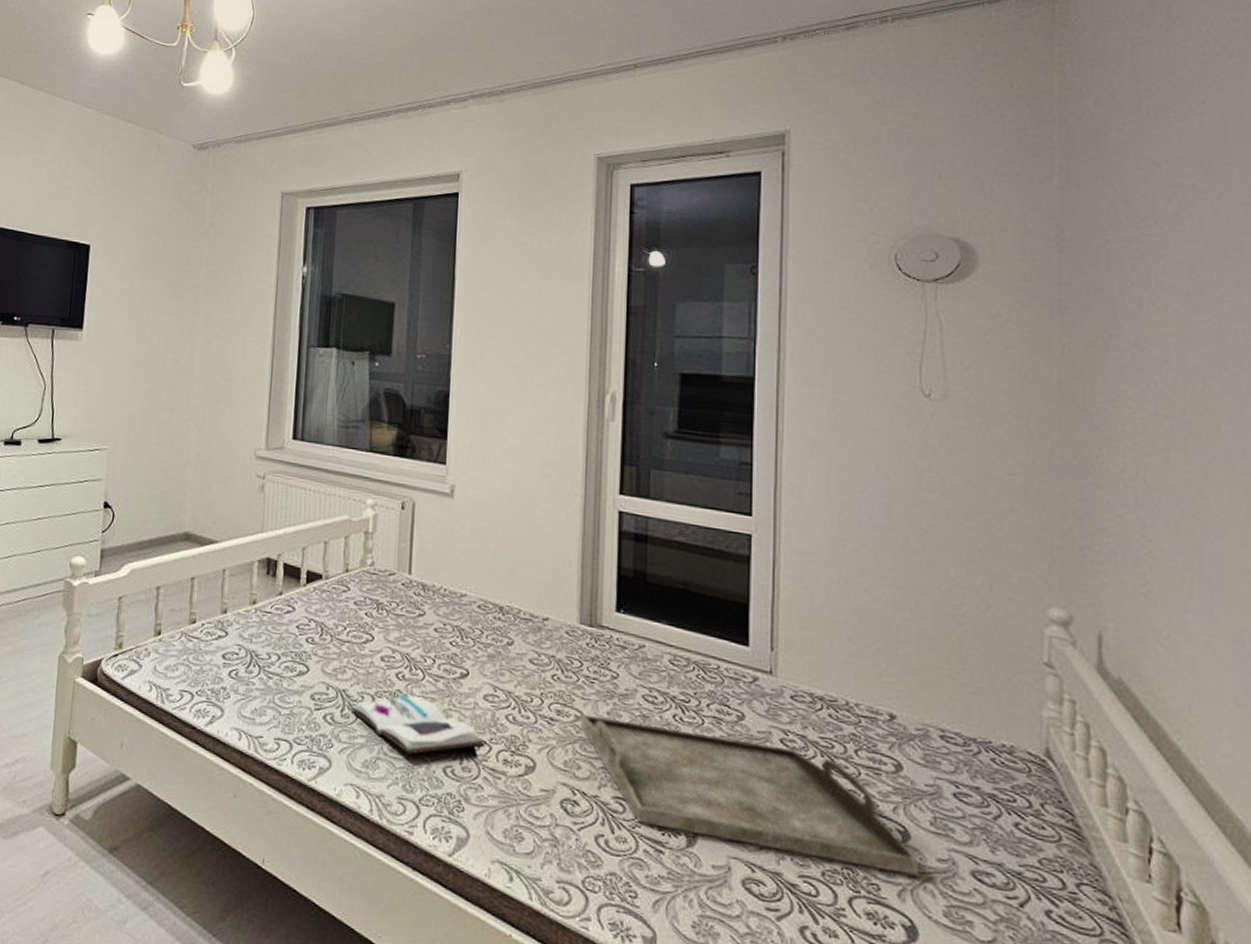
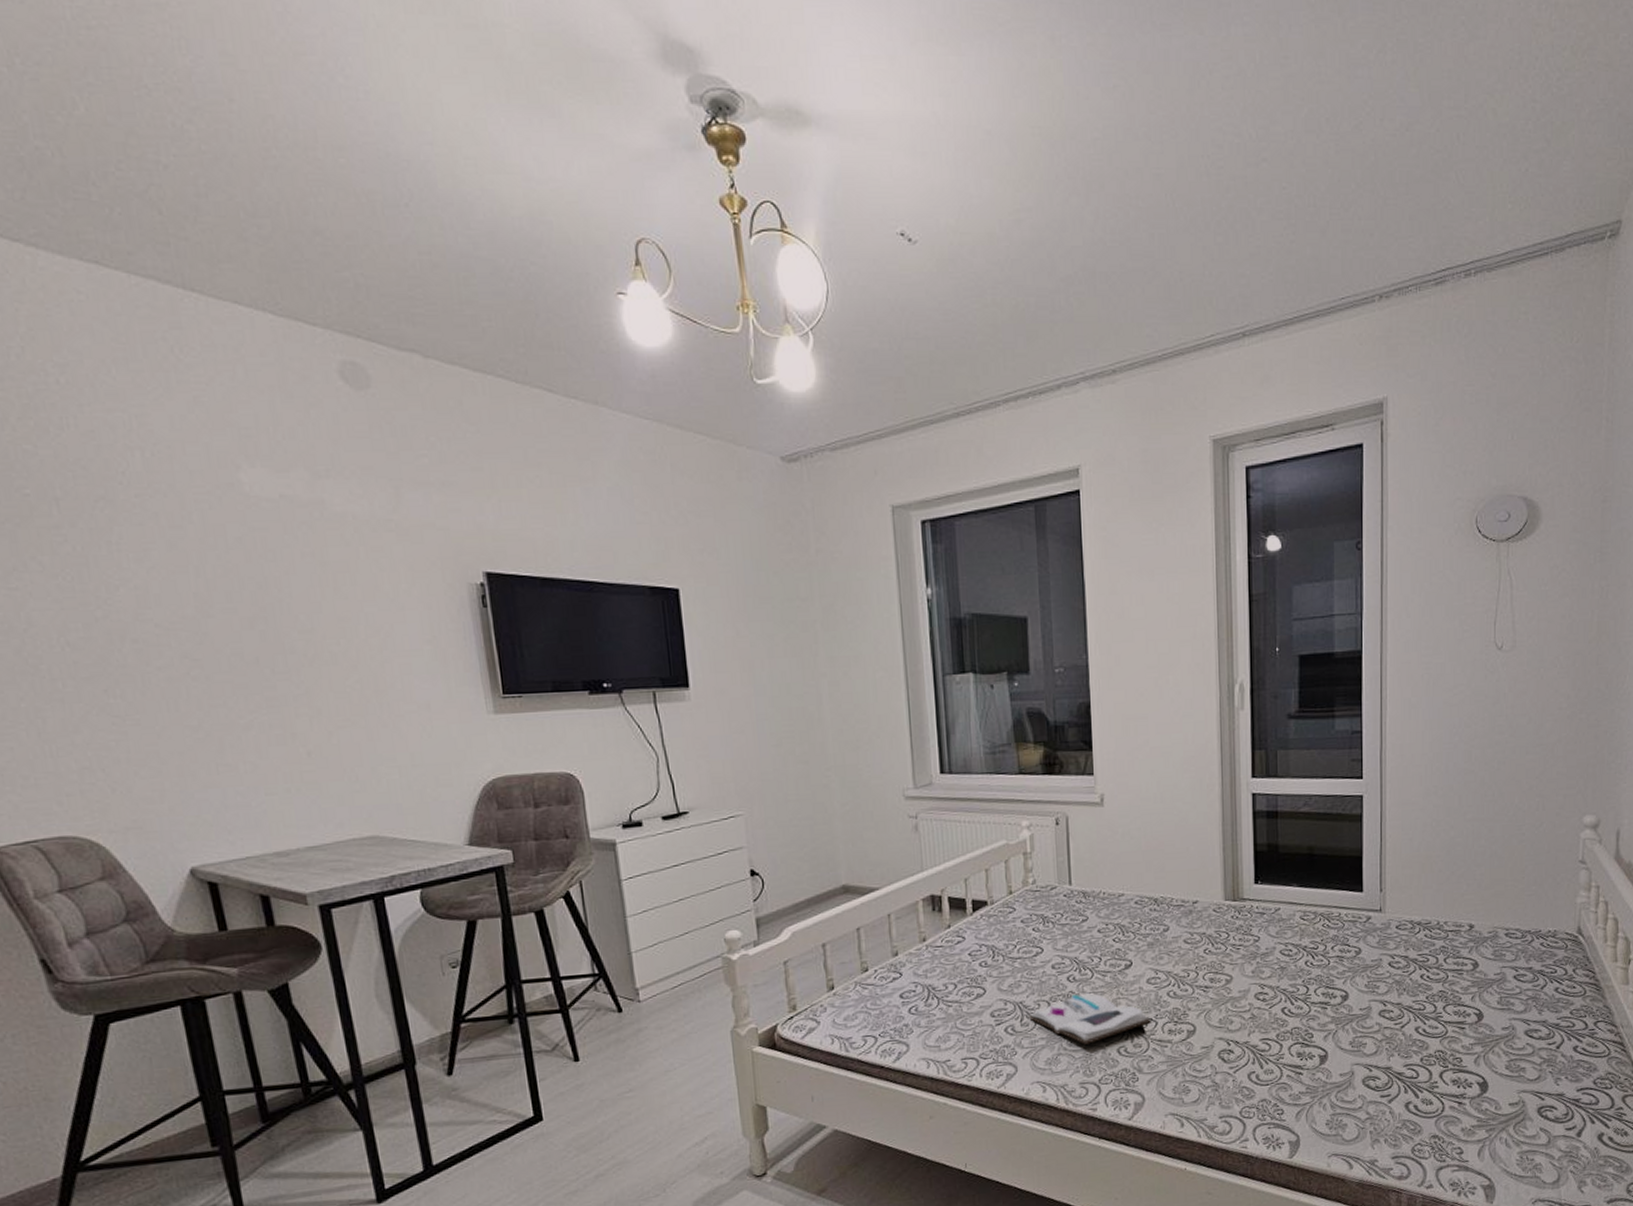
serving tray: present [580,714,918,876] -> none [1230,968,1489,1055]

